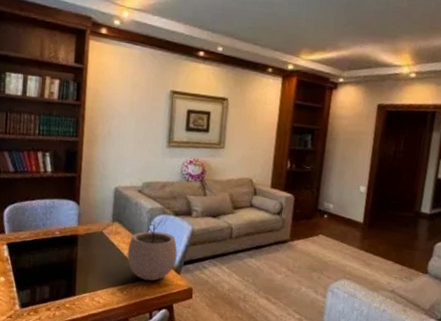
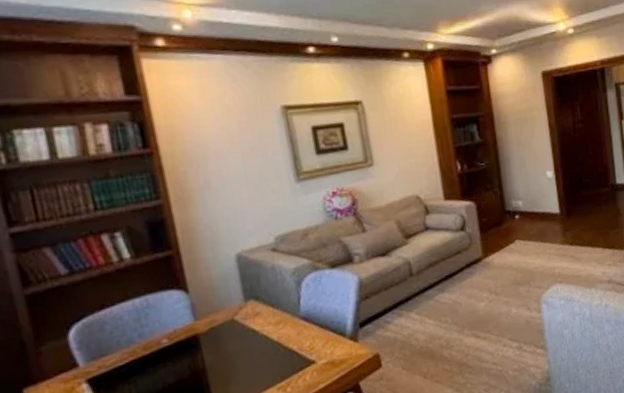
plant pot: present [127,219,177,281] -> none [277,280,349,365]

